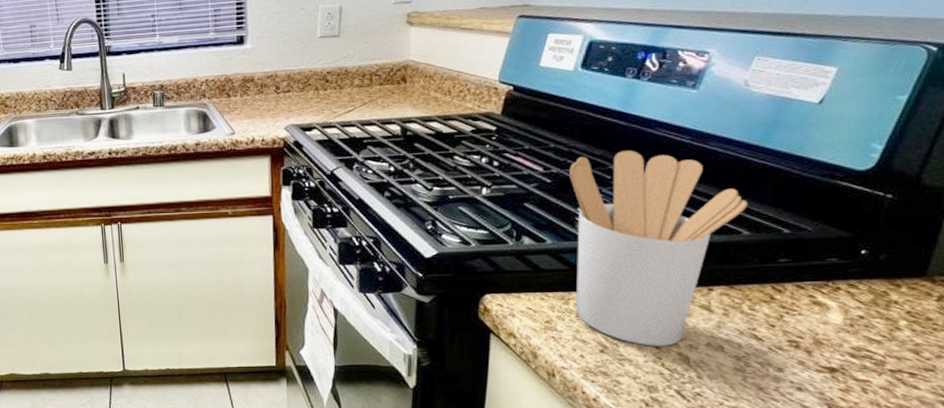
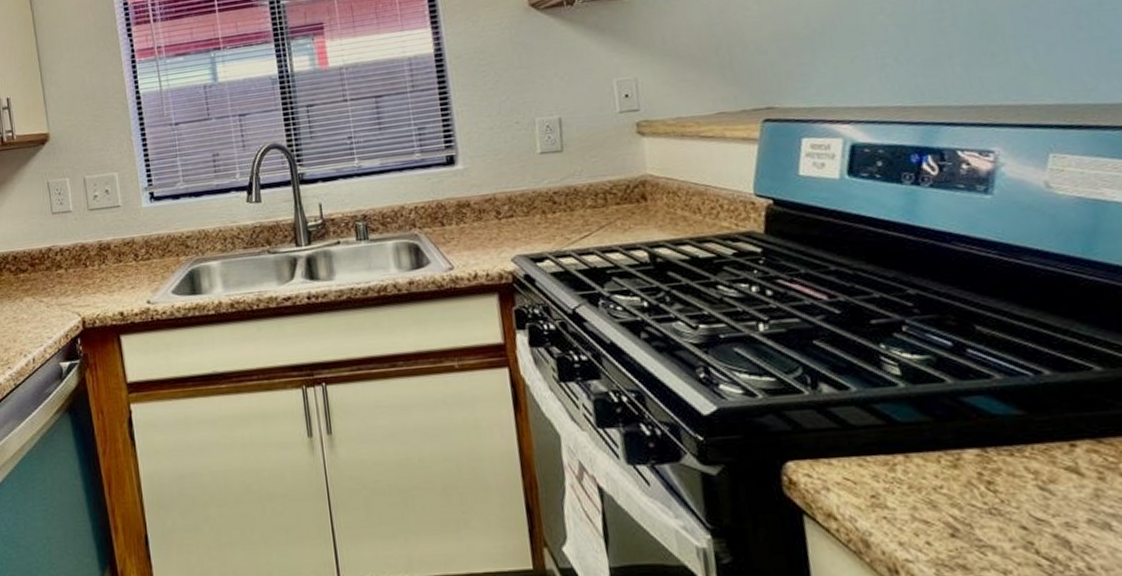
utensil holder: present [569,150,748,346] -> none [859,270,1090,526]

